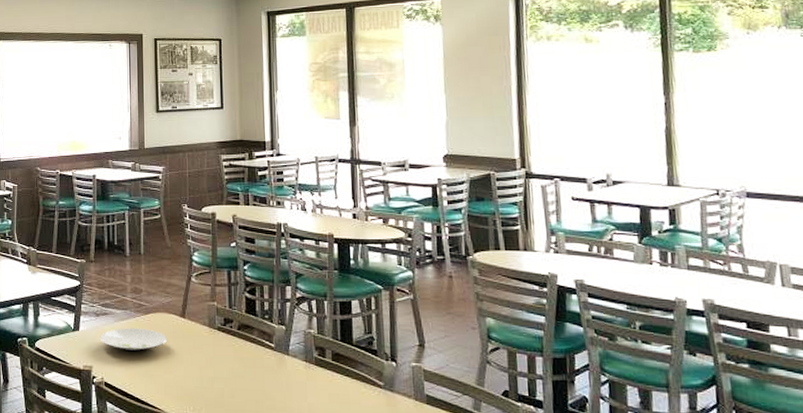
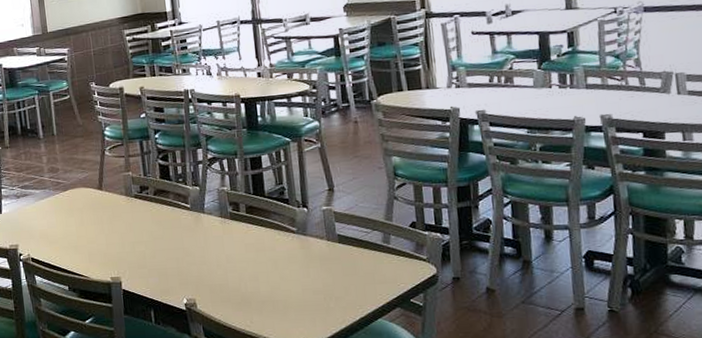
plate: present [99,328,167,352] -> none [22,204,87,227]

